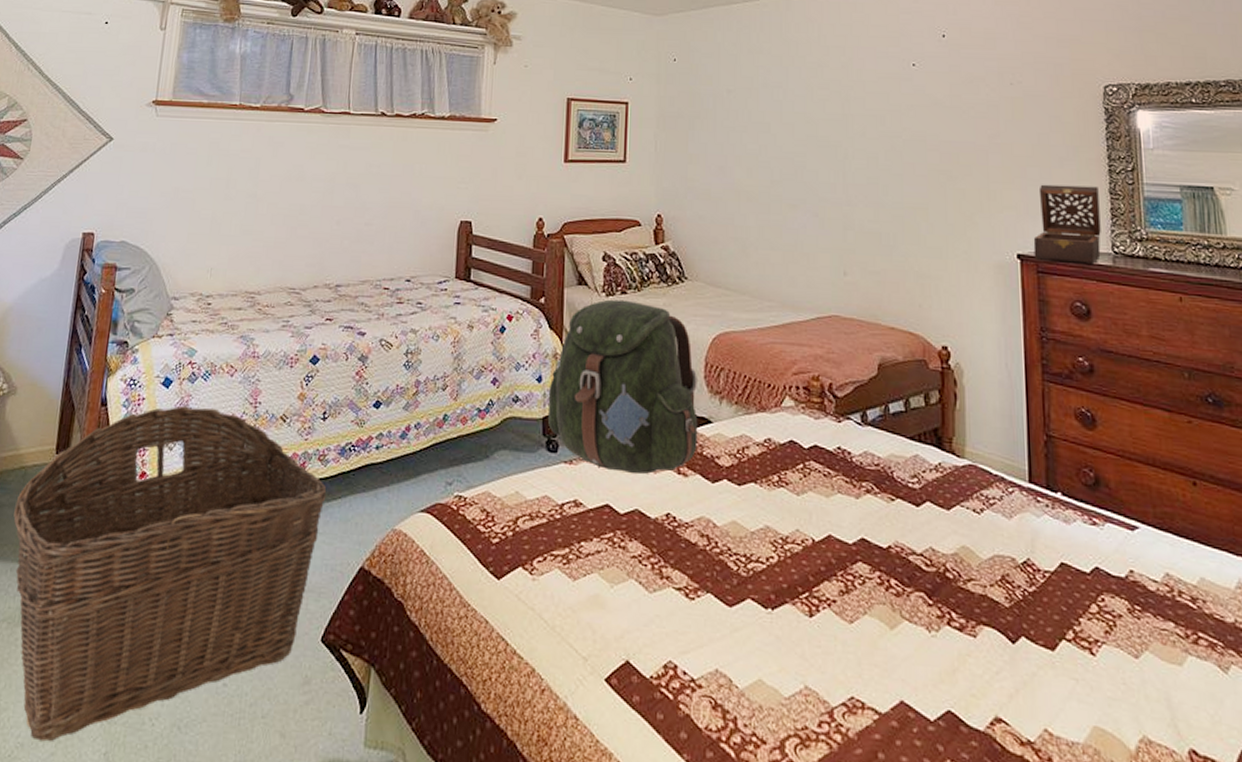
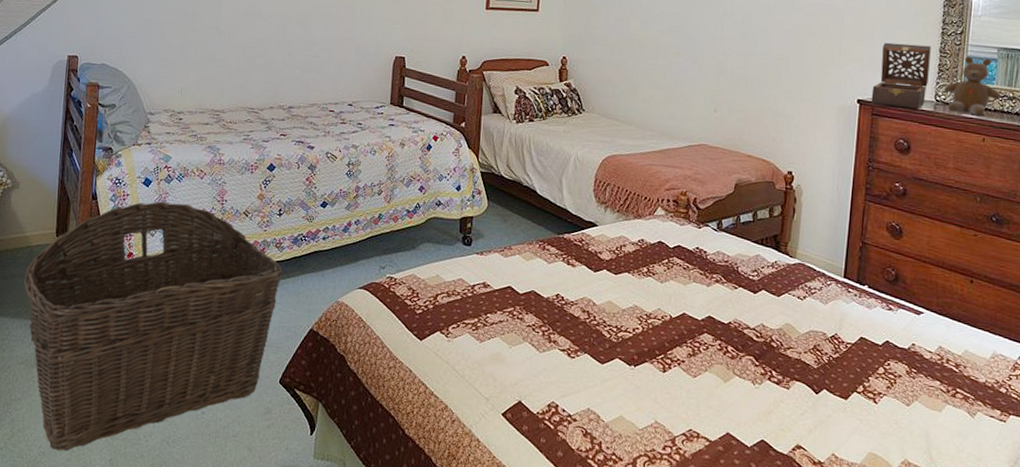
backpack: present [547,299,698,475] -> none [464,125,588,264]
stuffed bear: none [1121,198,1194,270] -> present [943,56,1001,116]

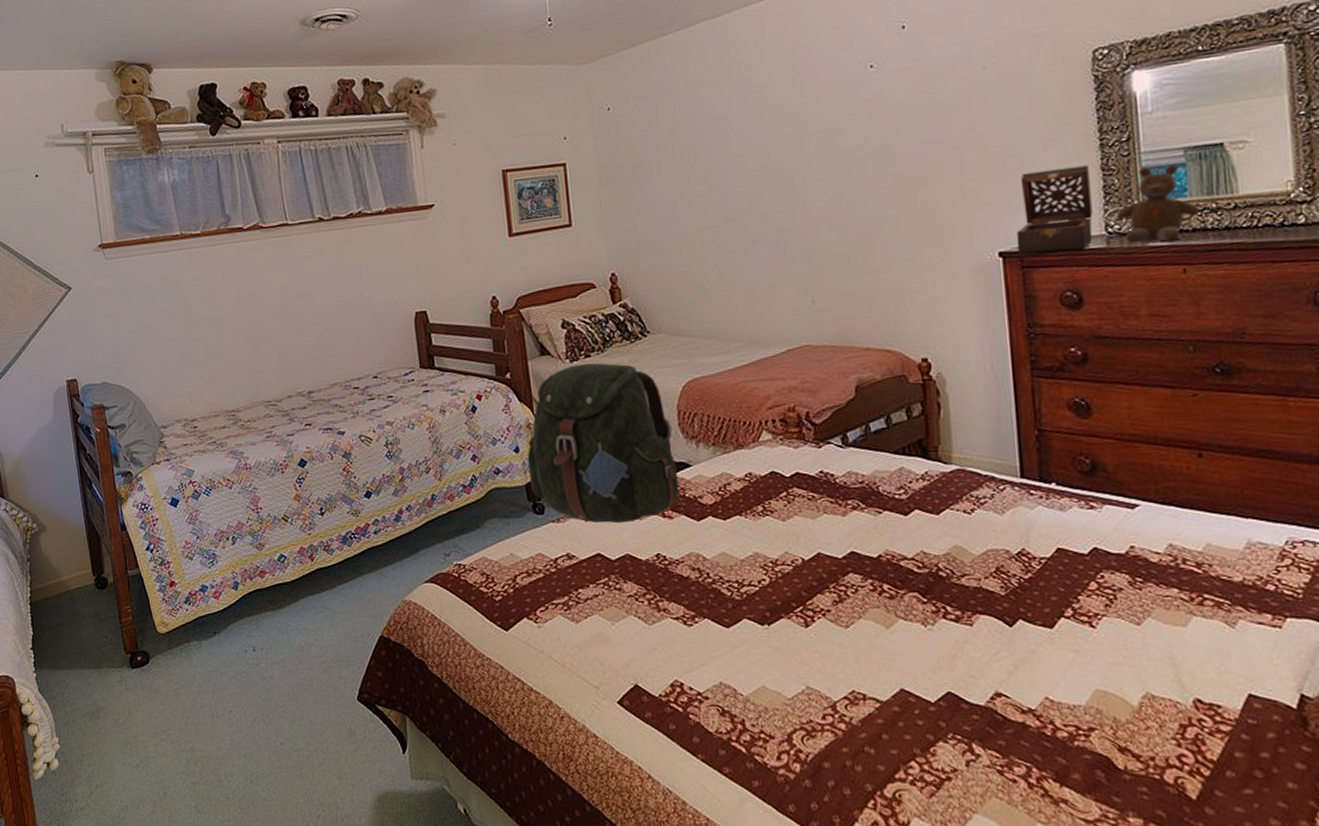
wicker basket: present [24,201,282,452] -> none [70,518,338,803]
backpack: none [464,125,588,264] -> present [527,363,679,524]

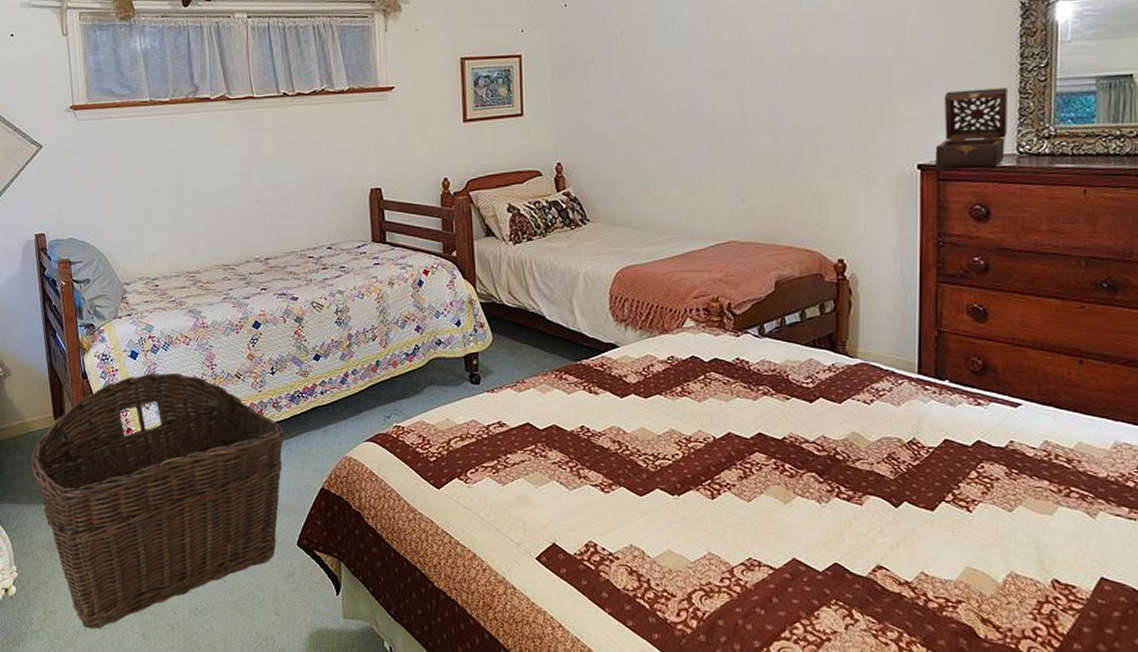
wicker basket: none [70,518,338,803] -> present [31,372,285,629]
backpack: present [527,363,679,524] -> none [467,246,606,396]
stuffed bear: present [1115,164,1200,244] -> none [1027,91,1105,164]

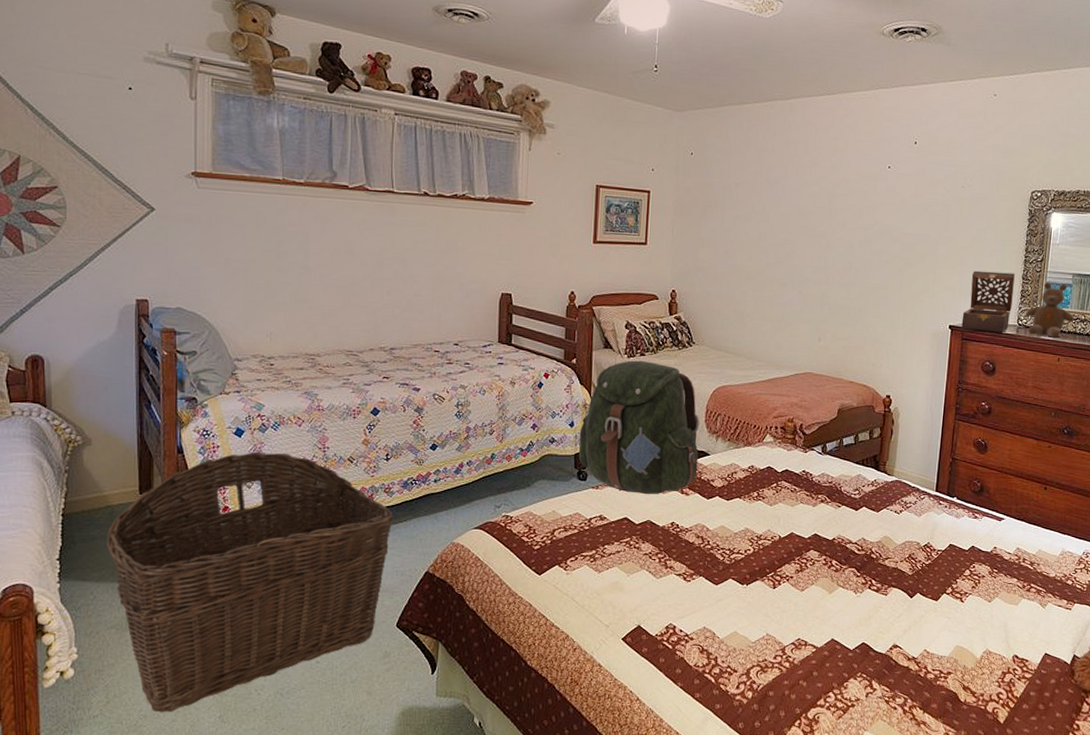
backpack: none [467,246,606,396] -> present [578,360,700,495]
stuffed bear: none [1027,91,1105,164] -> present [1025,282,1075,338]

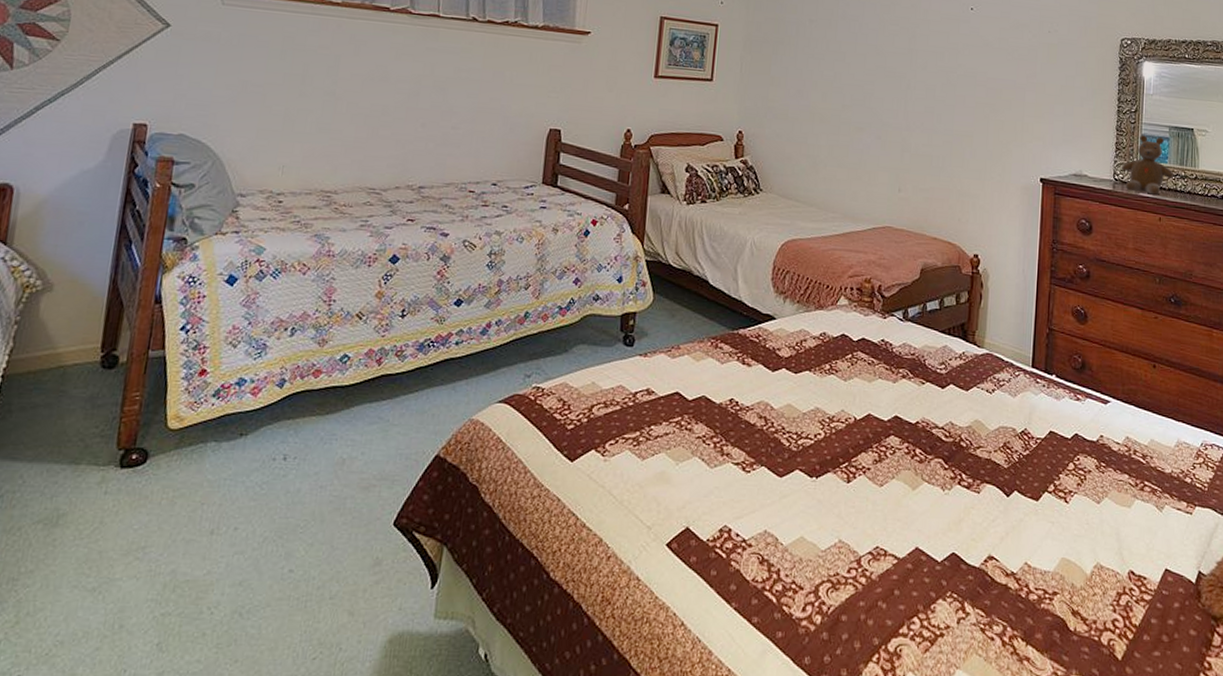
wicker basket: present [107,451,393,713] -> none [50,303,403,638]
backpack: present [578,360,700,495] -> none [625,207,766,365]
jewelry box: present [961,270,1015,334] -> none [1053,120,1108,190]

